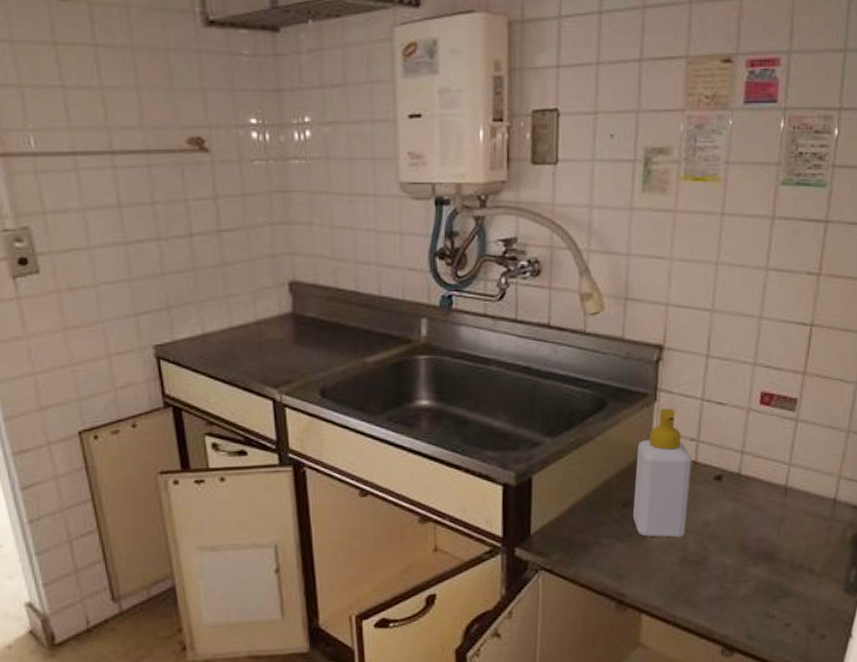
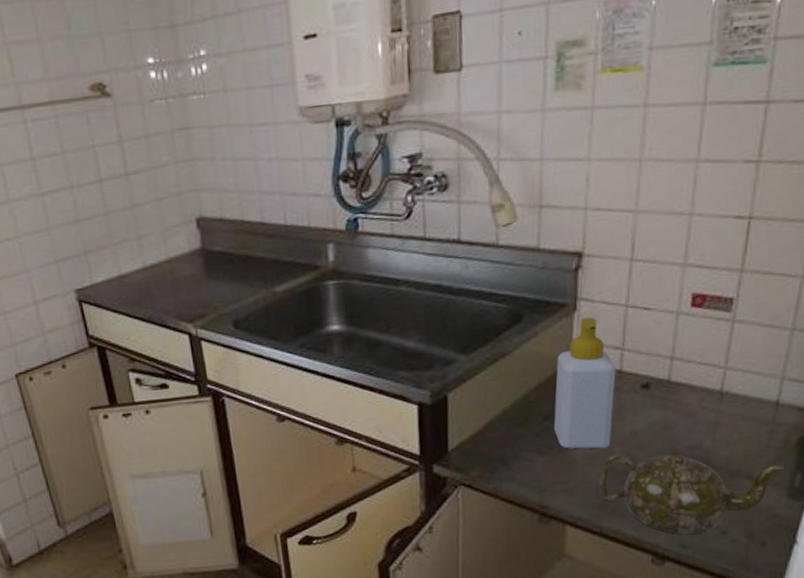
teapot: none [673,544,842,626] -> present [598,454,786,535]

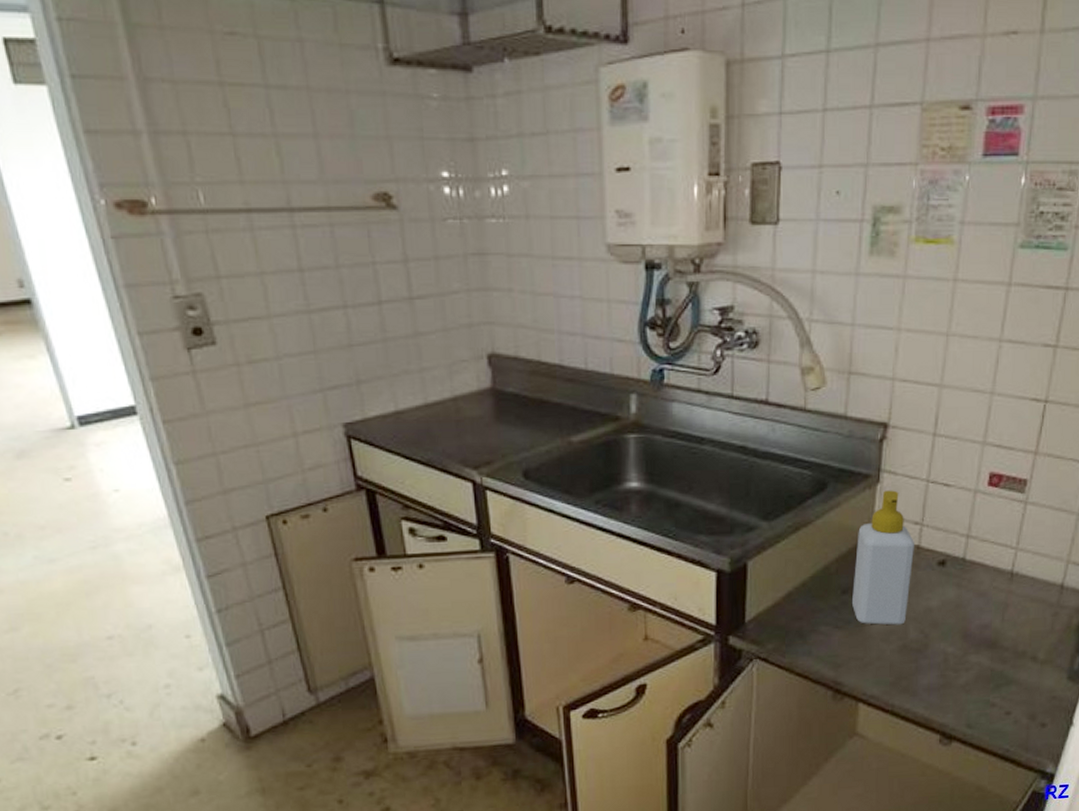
teapot: present [598,454,786,535] -> none [892,632,1067,715]

